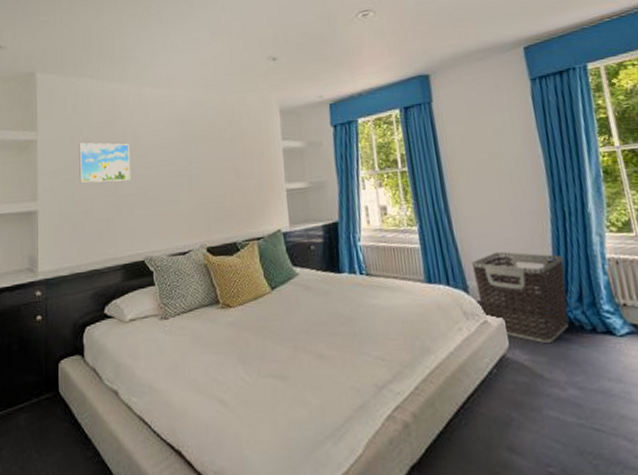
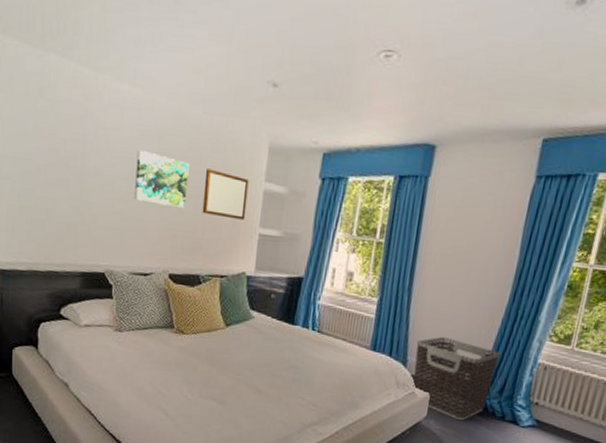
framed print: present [79,142,130,183] -> none [42,132,101,187]
wall art: none [163,138,214,184] -> present [134,150,189,209]
writing board: none [226,140,271,183] -> present [202,169,249,220]

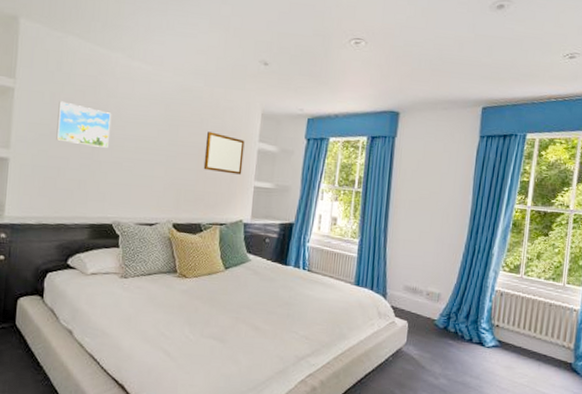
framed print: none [42,132,101,187] -> present [56,101,112,148]
wall art: present [134,150,189,209] -> none [142,116,192,166]
clothes hamper: present [413,336,500,421] -> none [392,270,463,345]

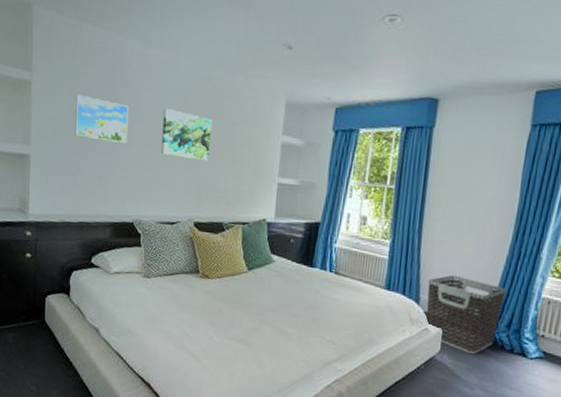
wall art: none [142,116,192,166] -> present [161,108,212,161]
writing board: present [203,131,245,175] -> none [224,124,268,171]
clothes hamper: none [392,270,463,345] -> present [426,274,506,355]

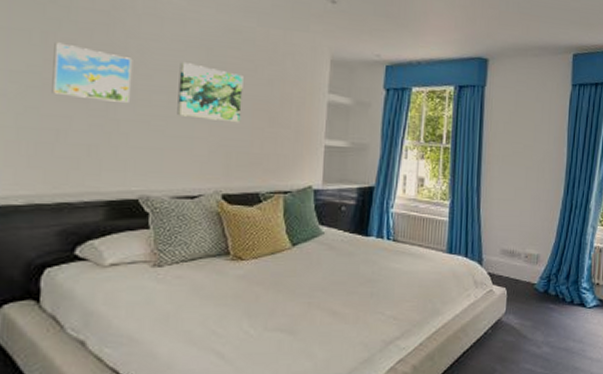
clothes hamper: present [426,274,506,355] -> none [489,232,562,311]

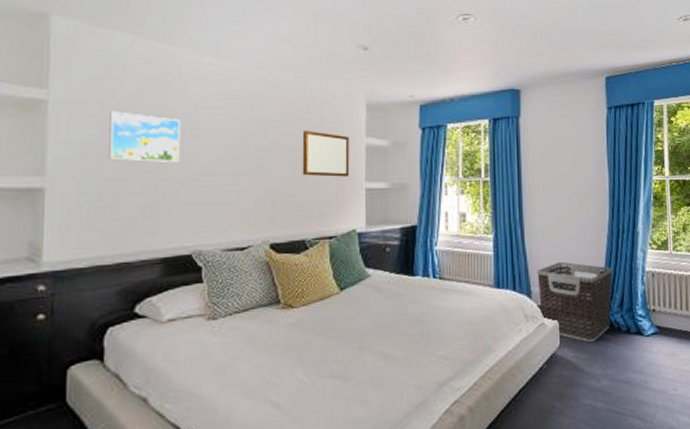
wall art: present [177,62,244,123] -> none [224,119,284,173]
writing board: none [260,81,311,132] -> present [302,130,350,177]
clothes hamper: none [489,232,562,311] -> present [537,261,613,343]

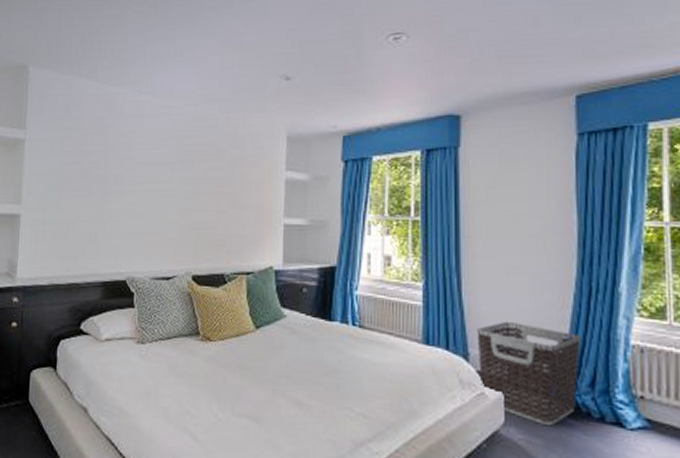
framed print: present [109,111,181,162] -> none [66,147,122,194]
writing board: present [302,130,350,177] -> none [223,164,269,212]

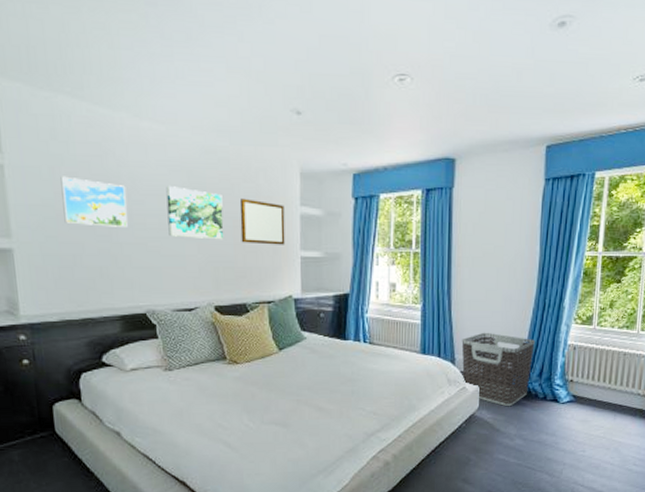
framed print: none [66,147,122,194] -> present [60,176,128,227]
wall art: none [155,154,208,206] -> present [166,186,224,240]
writing board: none [223,164,269,212] -> present [239,198,286,245]

